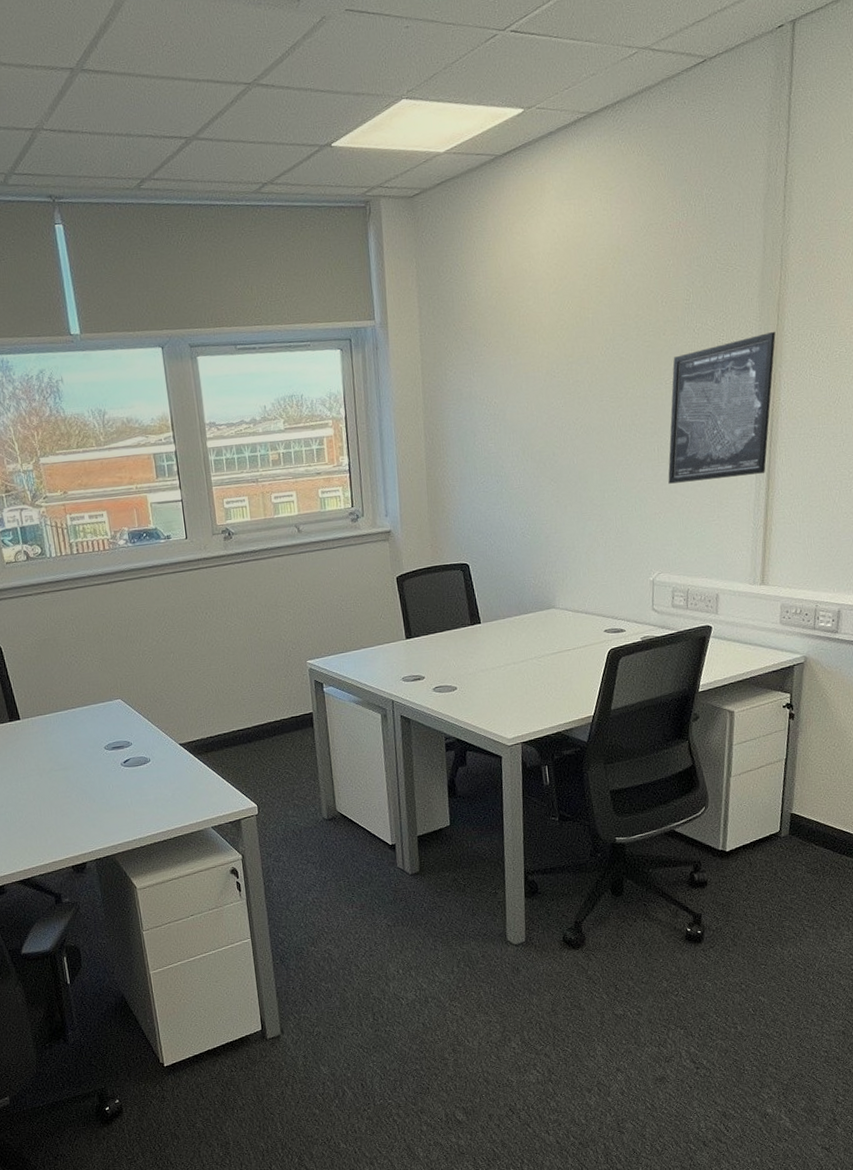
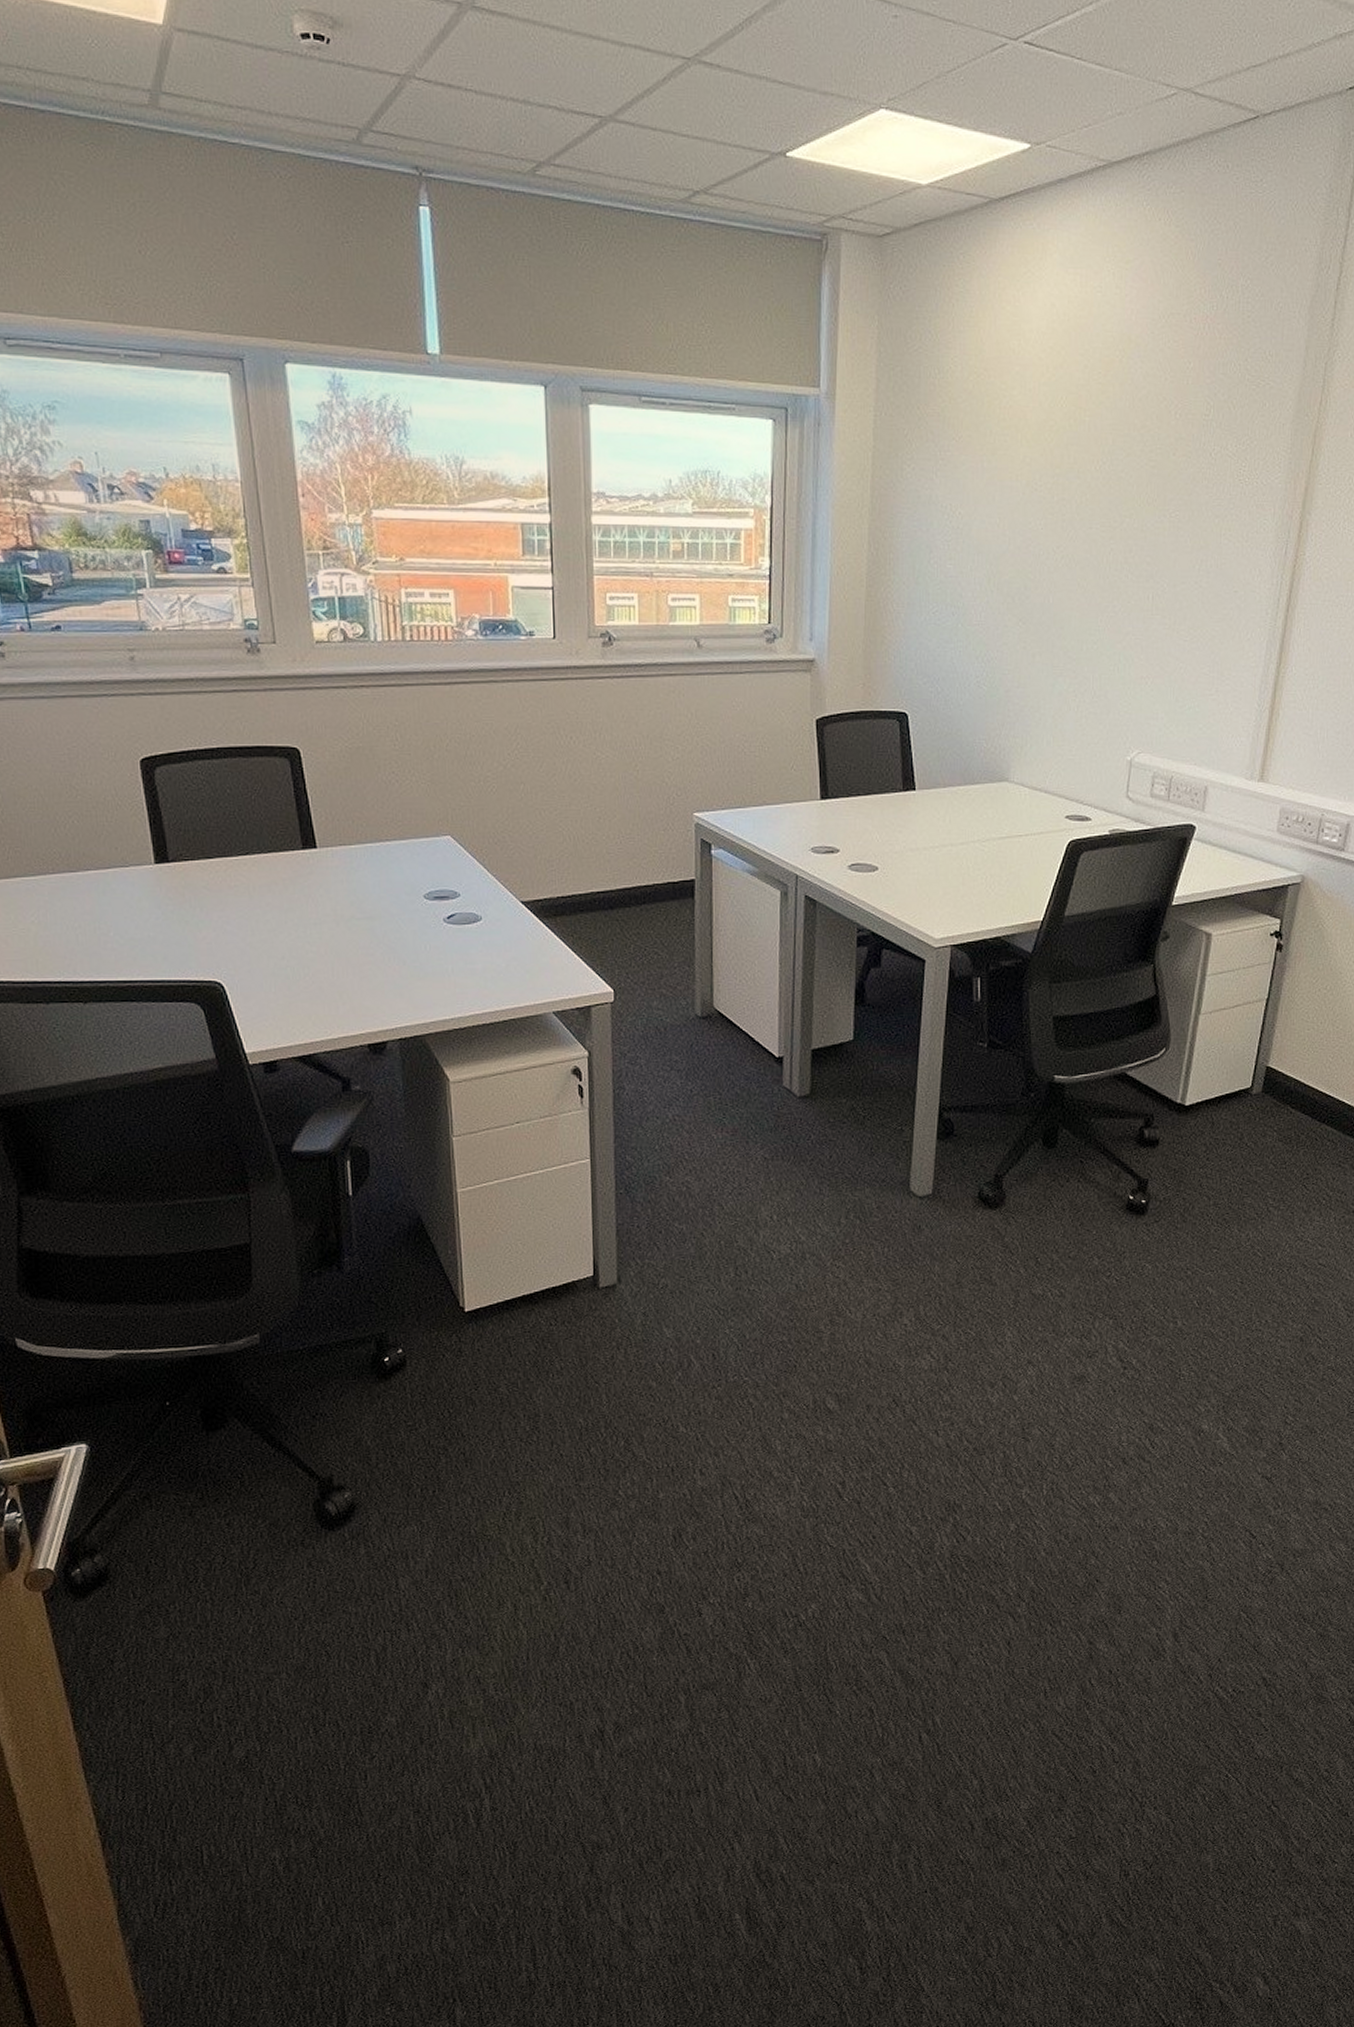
wall art: present [668,331,776,484] -> none [1161,468,1308,643]

